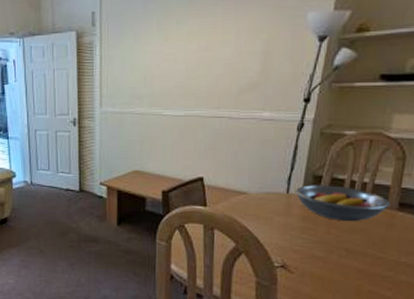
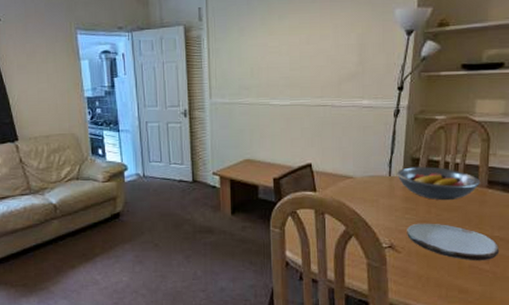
plate: none [302,244,406,287] -> present [407,223,500,261]

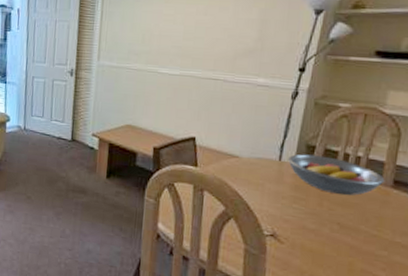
plate: present [407,223,500,261] -> none [292,214,400,268]

